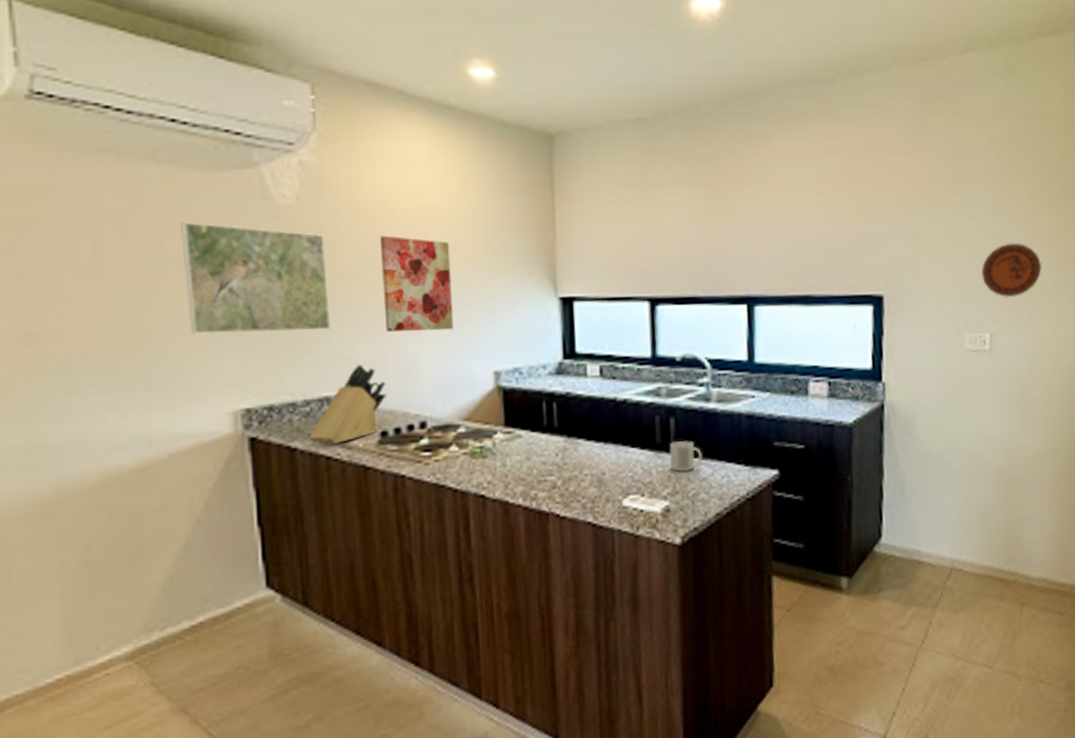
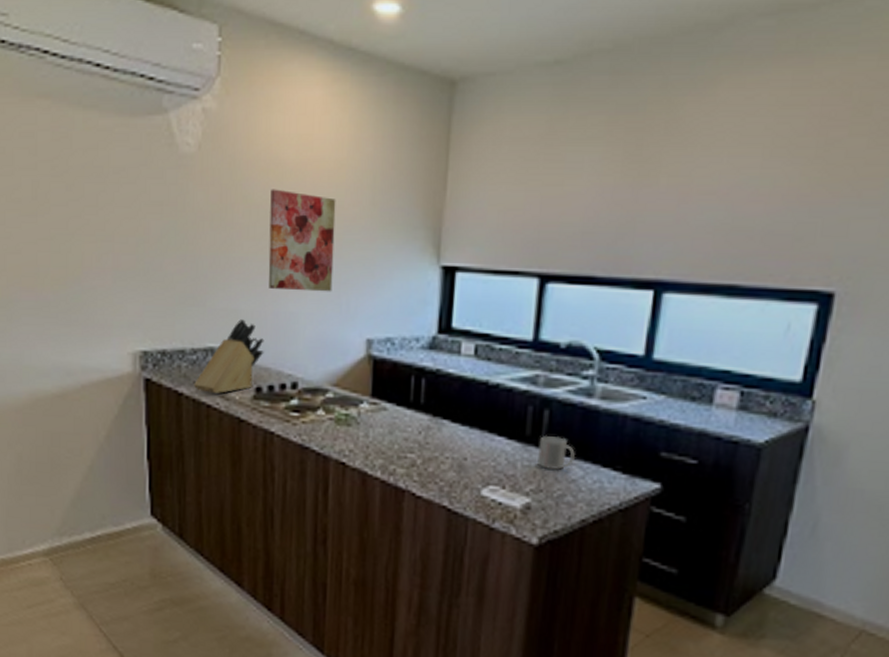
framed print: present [181,222,330,334] -> none [100,167,221,282]

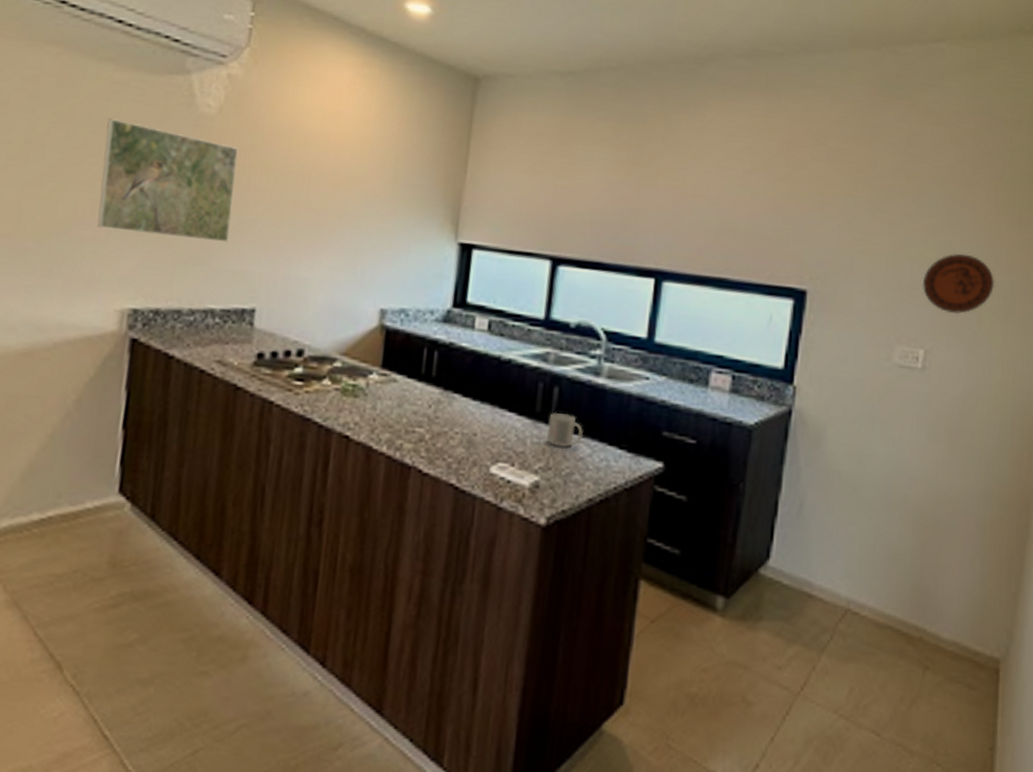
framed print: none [100,167,221,282] -> present [97,118,239,243]
knife block: present [194,319,264,395] -> none [188,282,272,359]
wall art: present [268,189,336,292] -> none [281,156,358,261]

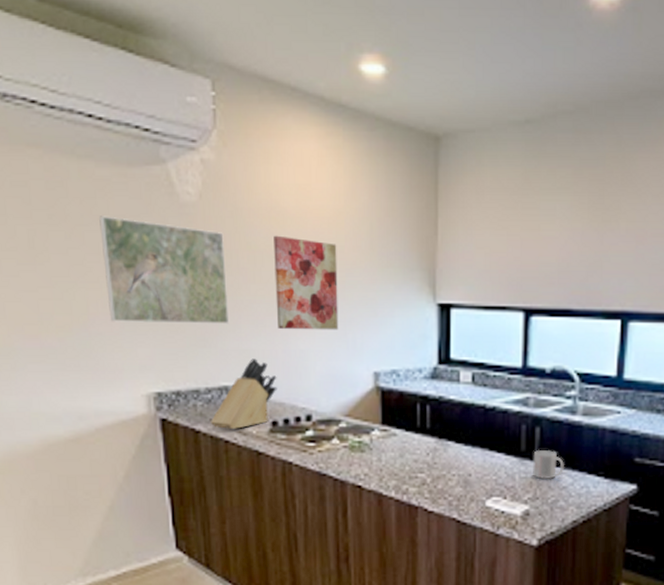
knife block: none [188,282,272,359] -> present [211,358,277,430]
wall art: none [281,156,358,261] -> present [274,235,339,330]

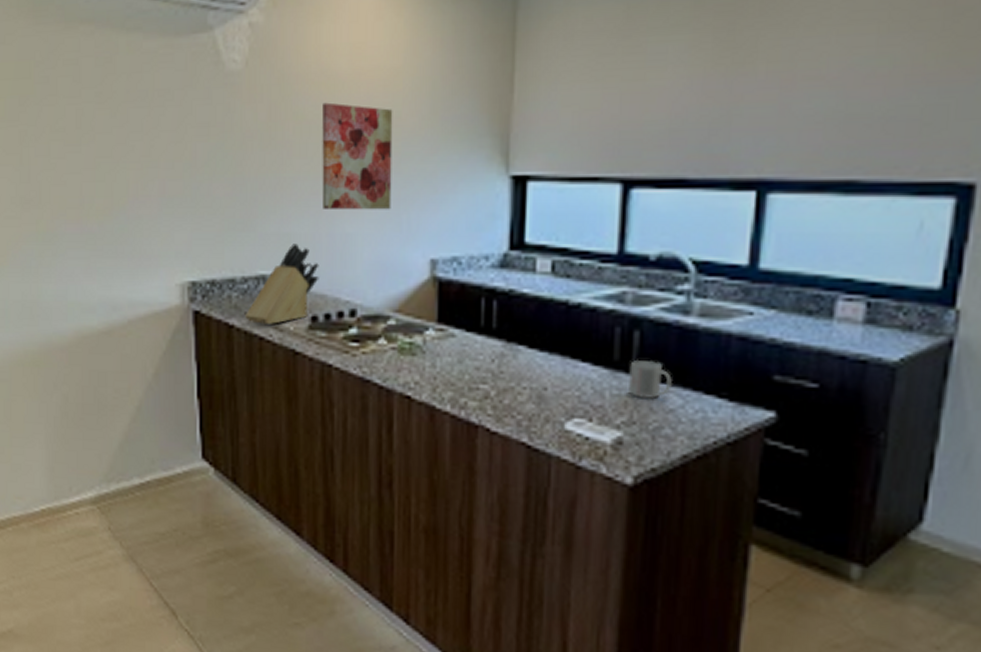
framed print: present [99,216,229,324] -> none [144,90,271,206]

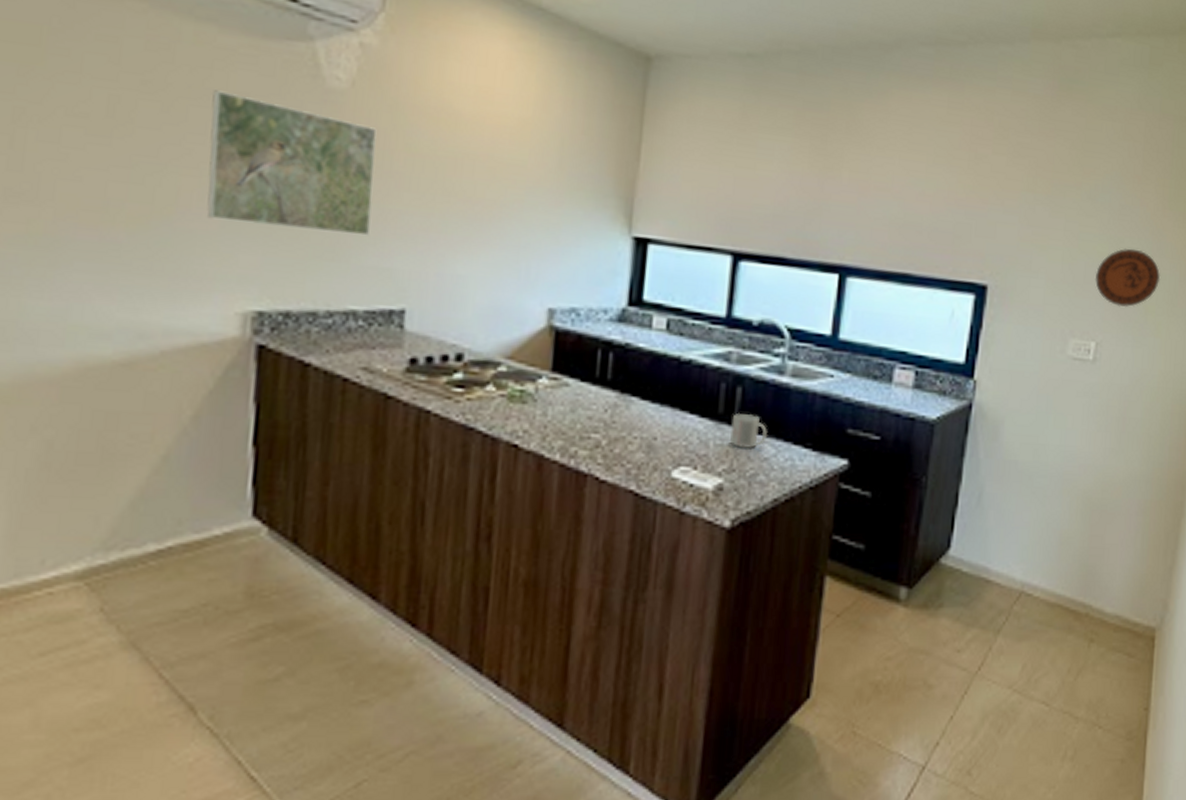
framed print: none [144,90,271,206] -> present [207,90,377,236]
knife block: present [246,244,319,326] -> none [327,280,424,366]
wall art: present [322,102,393,210] -> none [432,139,518,256]

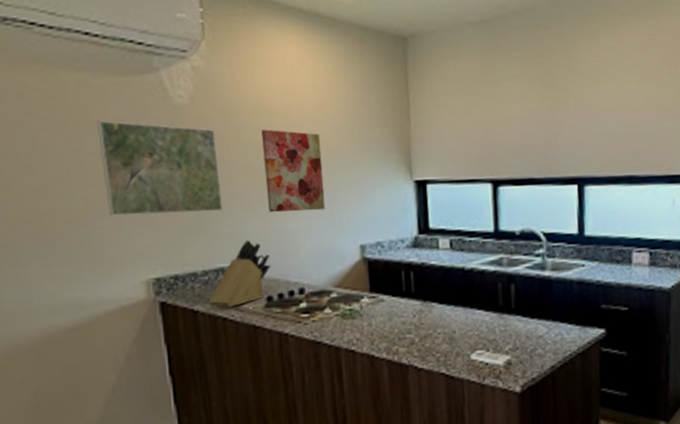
knife block: none [327,280,424,366] -> present [209,240,271,308]
wall art: none [432,139,518,256] -> present [261,129,326,212]
mug: present [730,412,767,449] -> none [510,304,539,331]

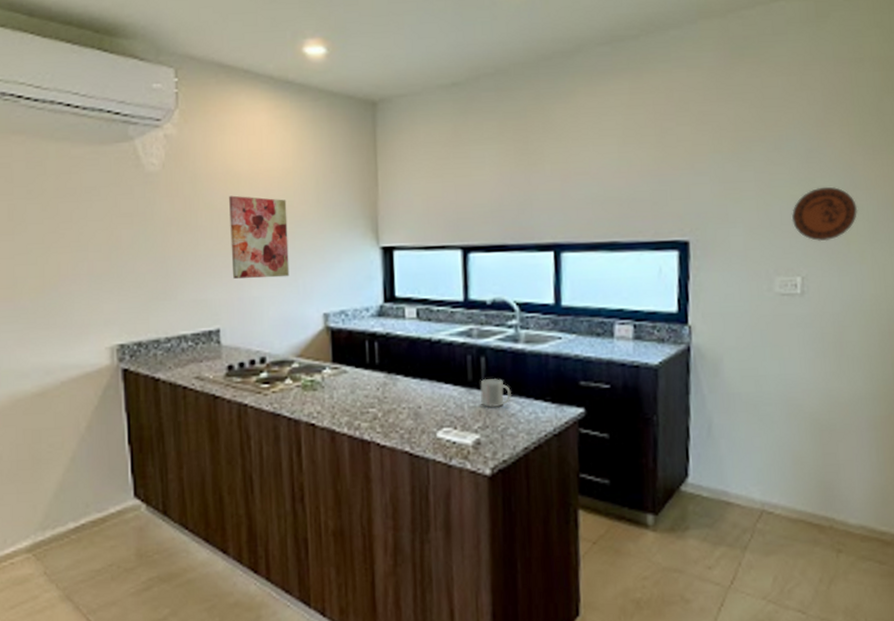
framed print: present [97,120,222,216] -> none [73,188,188,282]
knife block: present [209,240,271,308] -> none [170,307,233,376]
mug: none [510,304,539,331] -> present [480,378,511,408]

